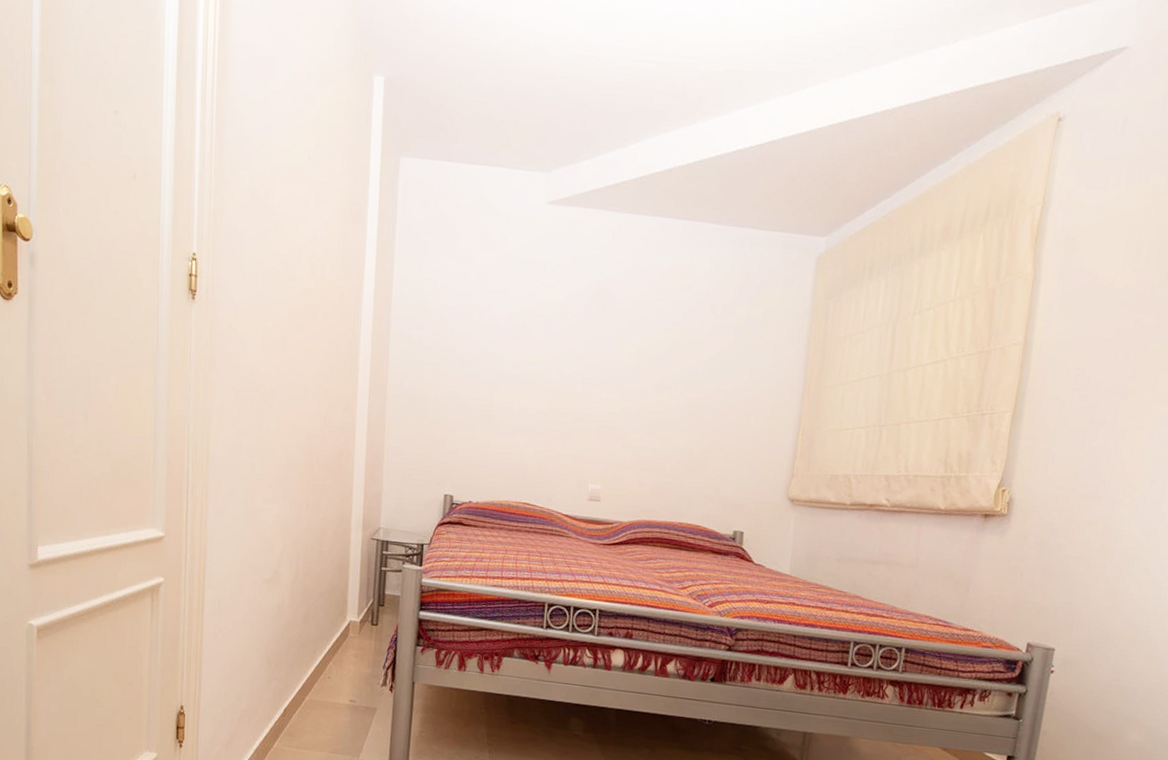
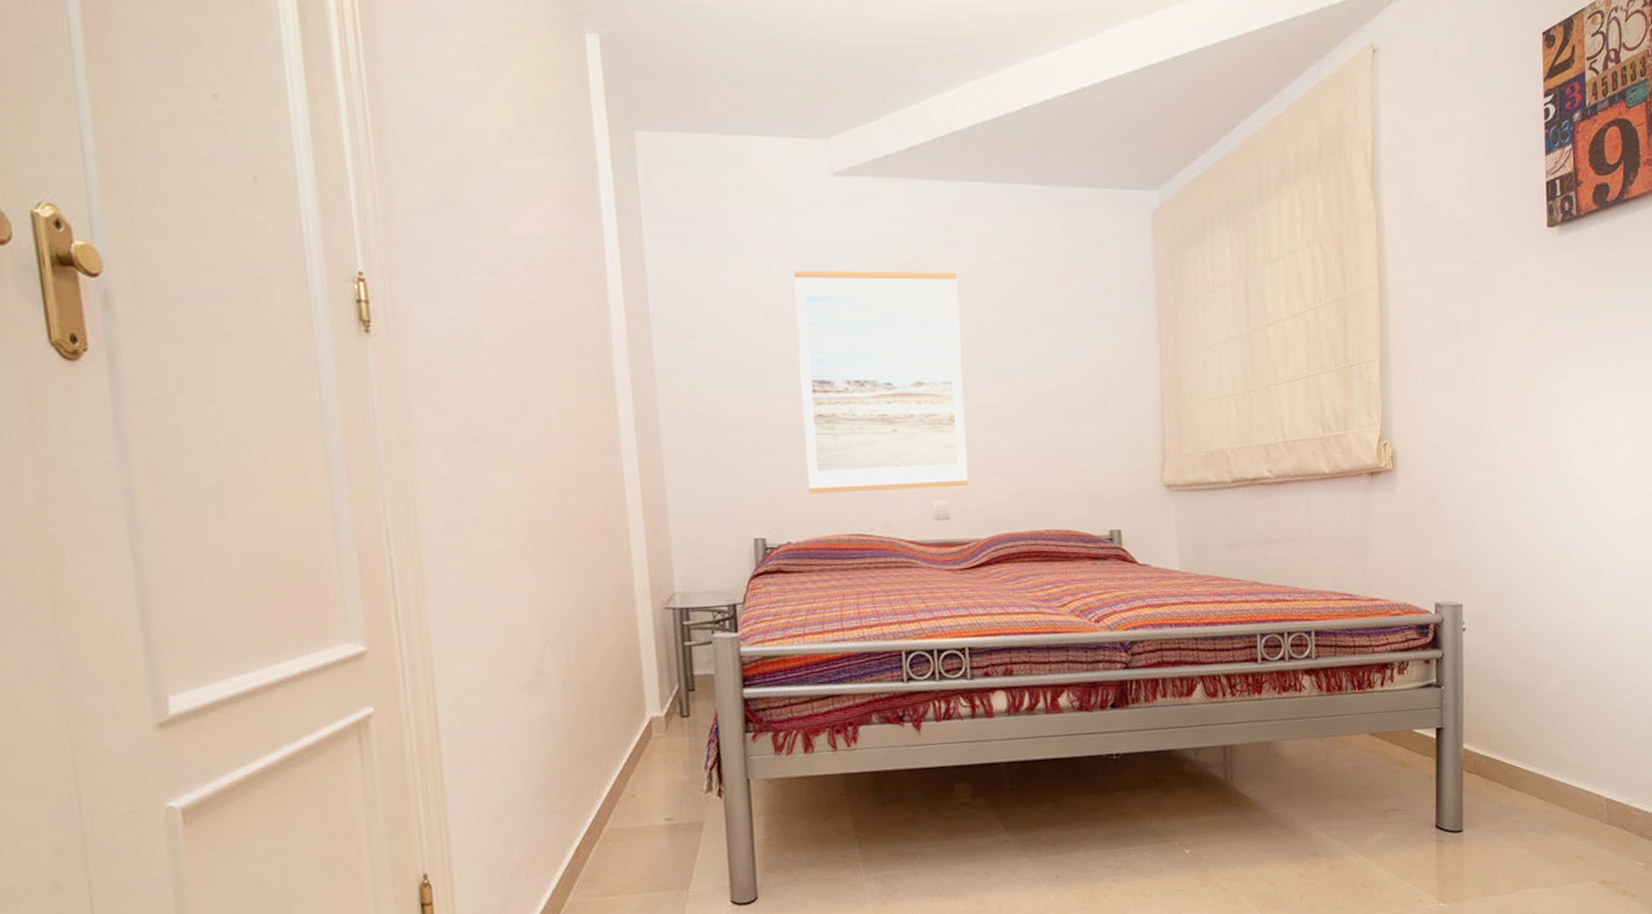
wall art: none [491,281,638,476] -> present [793,270,968,494]

